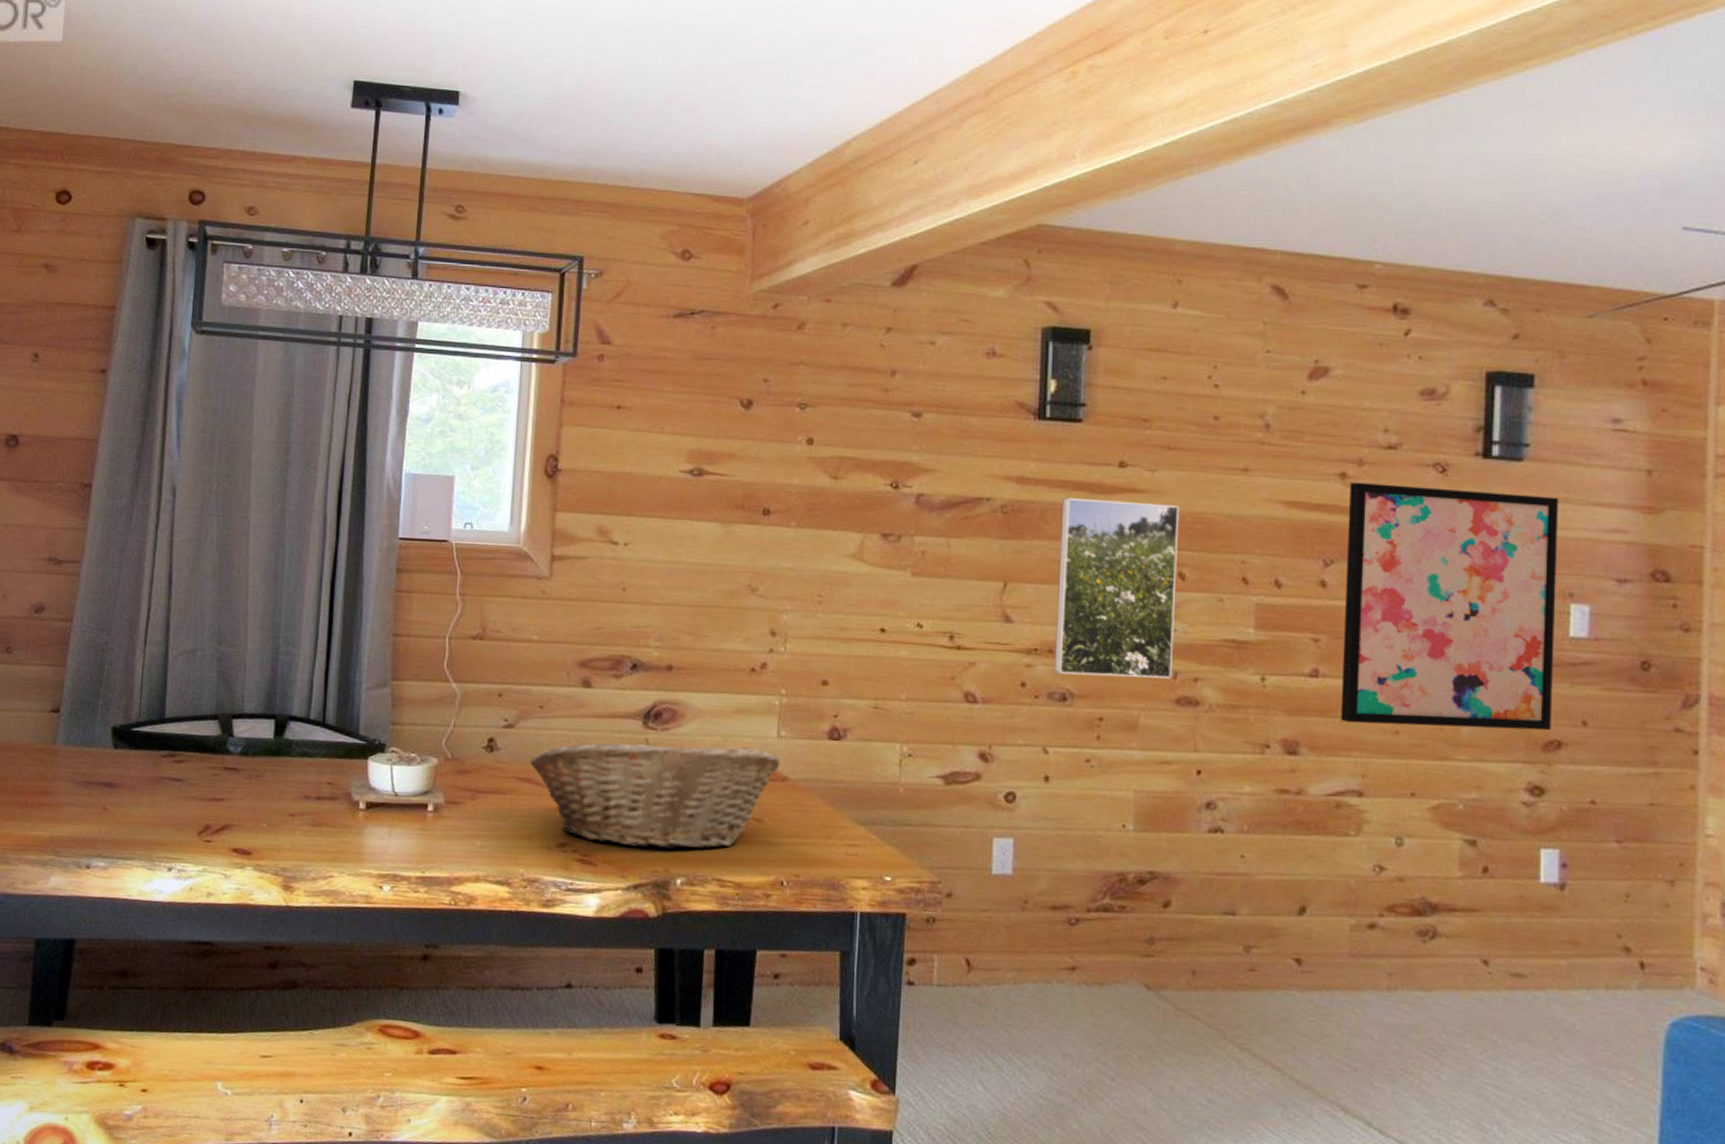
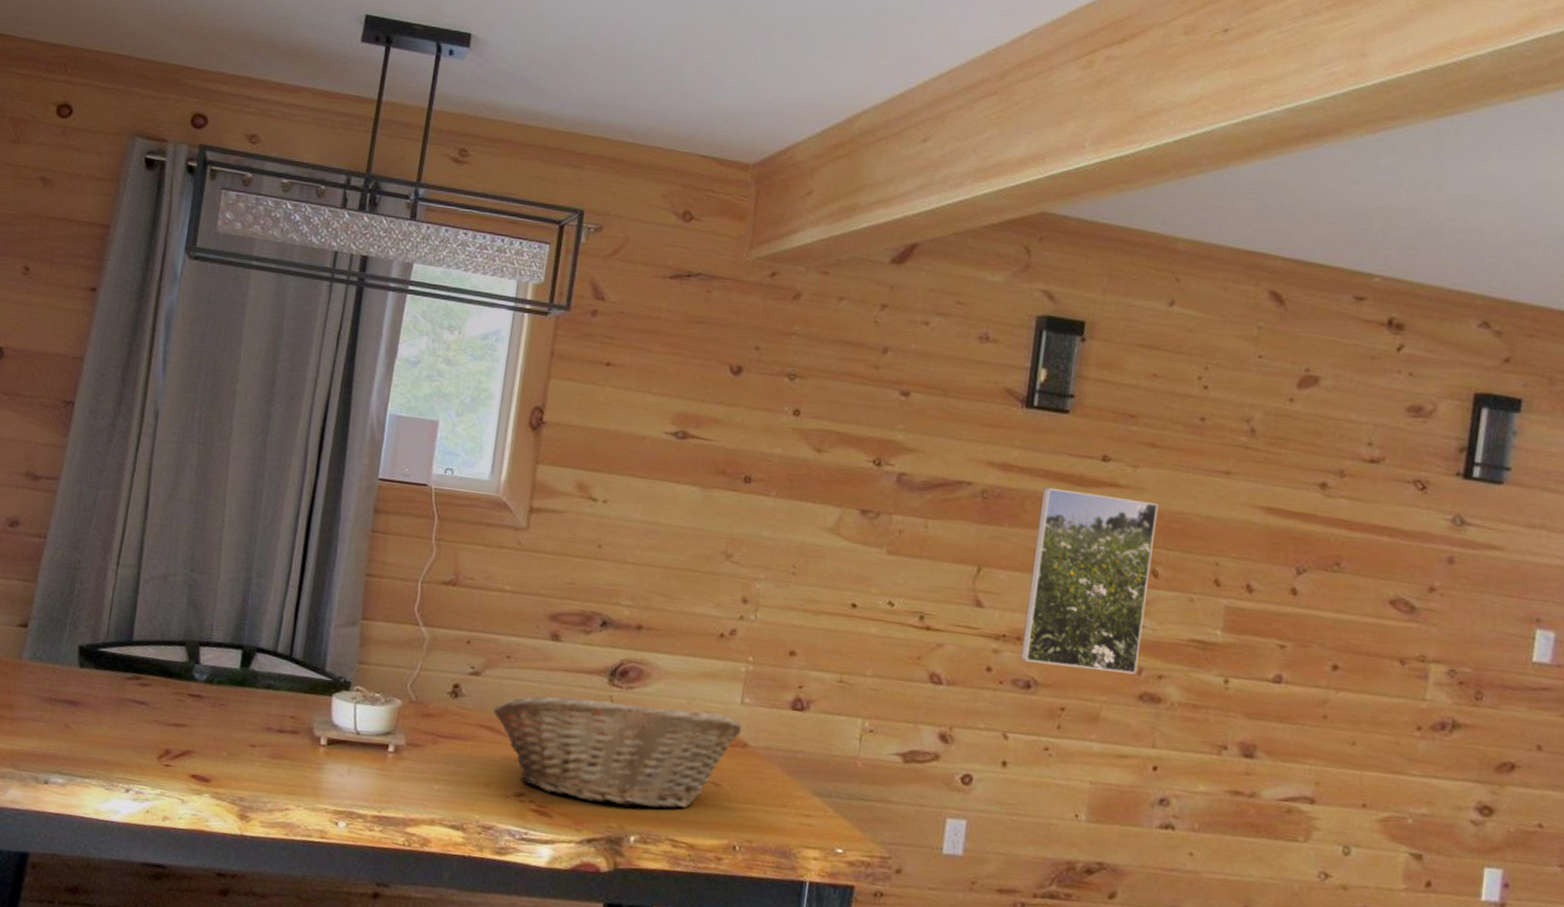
wall art: present [1341,482,1559,731] -> none [1299,493,1535,753]

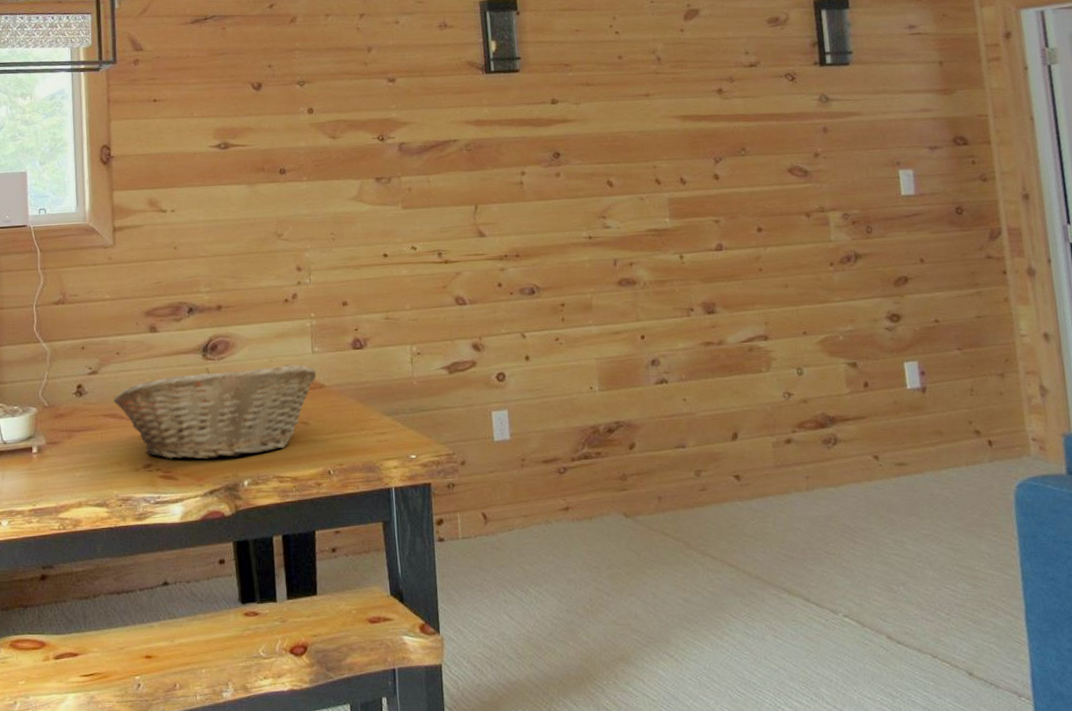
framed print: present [1021,486,1159,675] -> none [511,128,613,273]

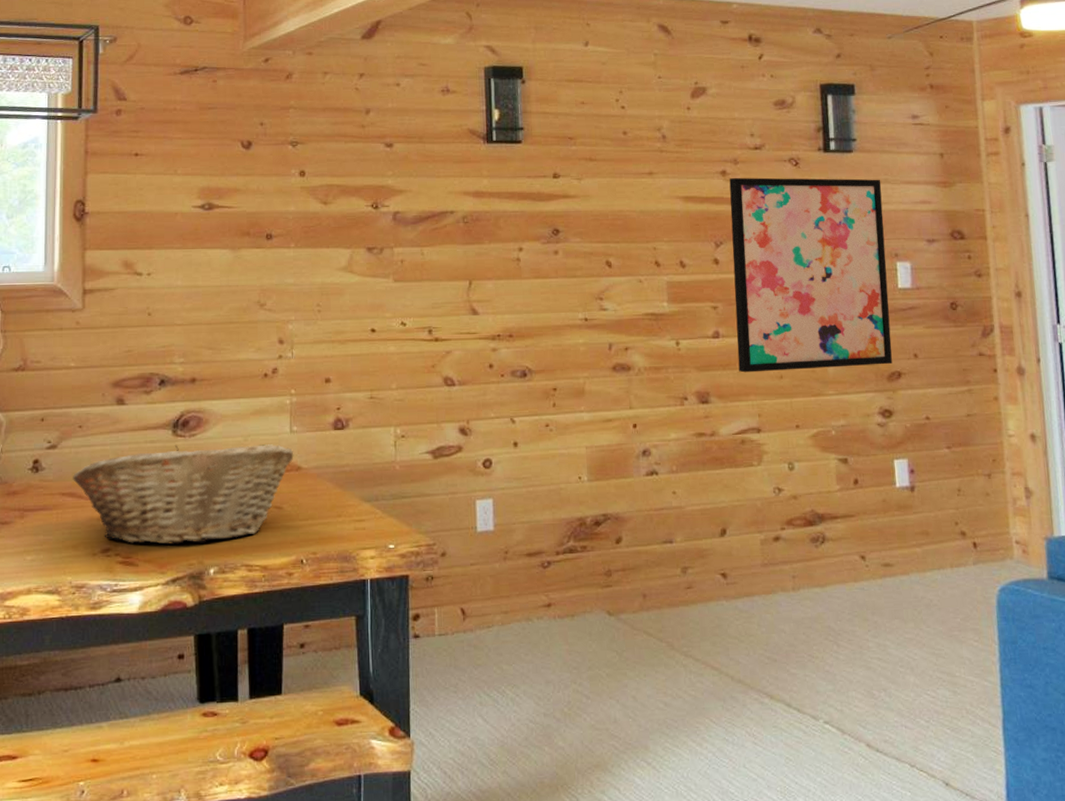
wall art: none [726,89,898,283] -> present [729,177,892,373]

